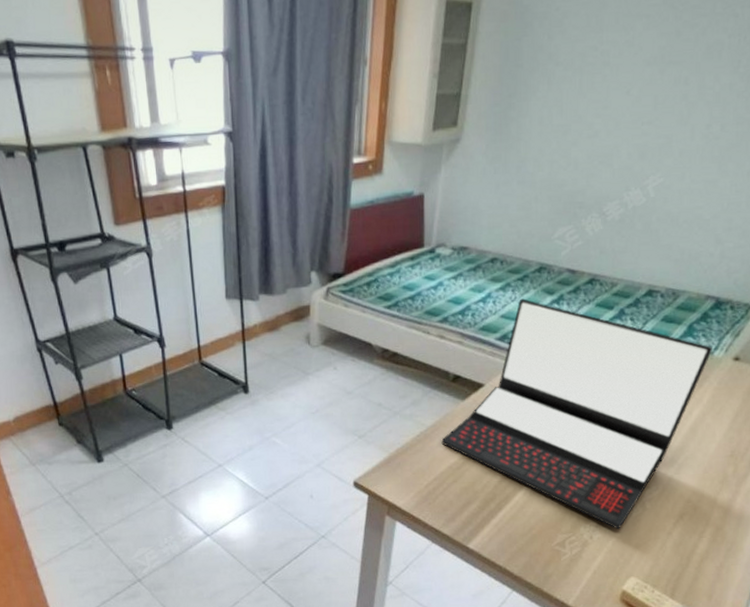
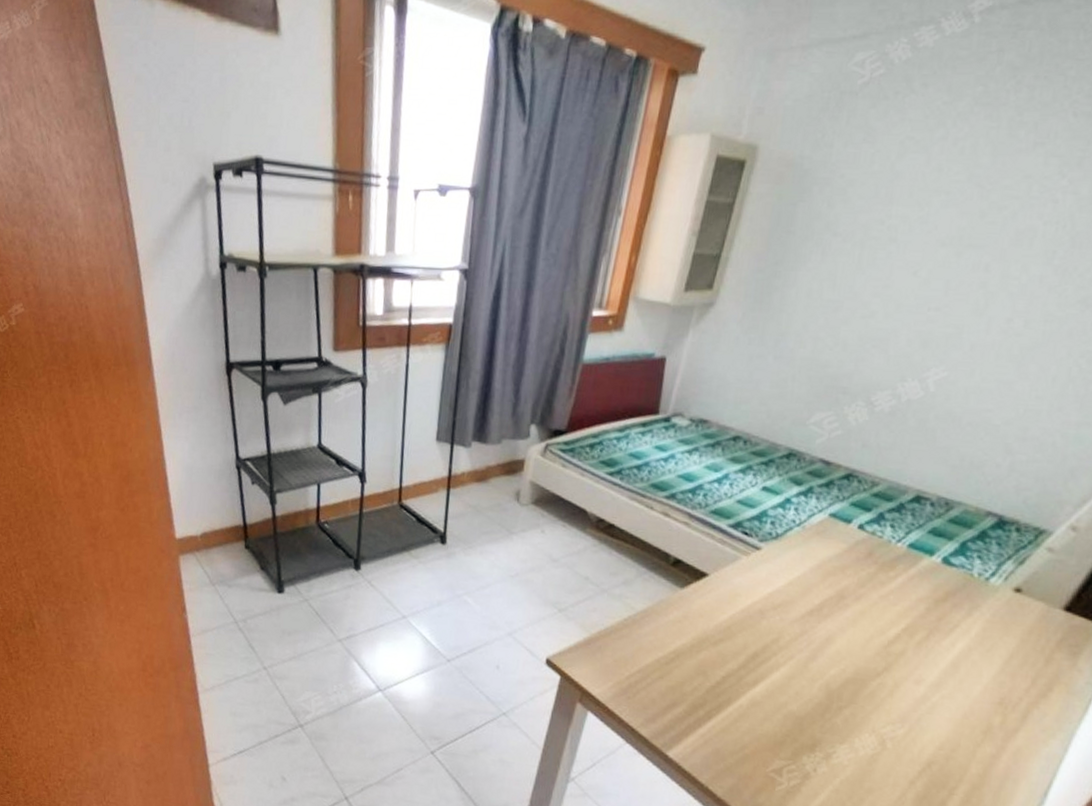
laptop: present [441,298,713,529] -> none [651,485,990,767]

